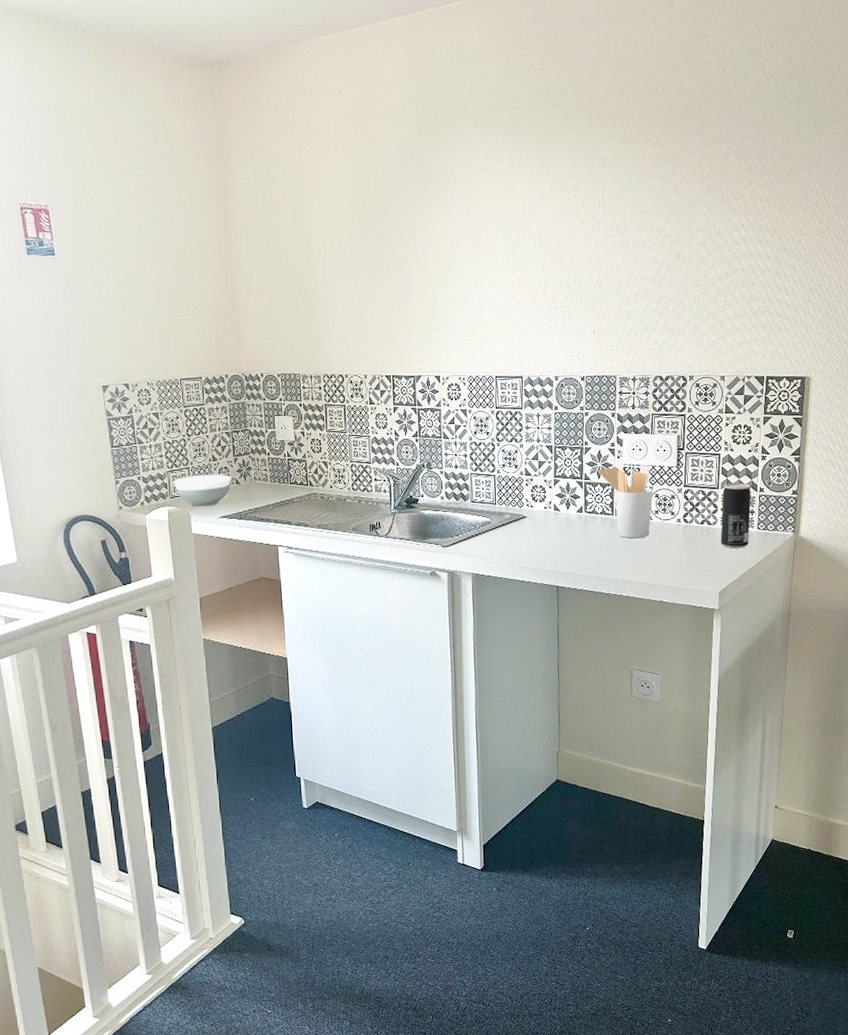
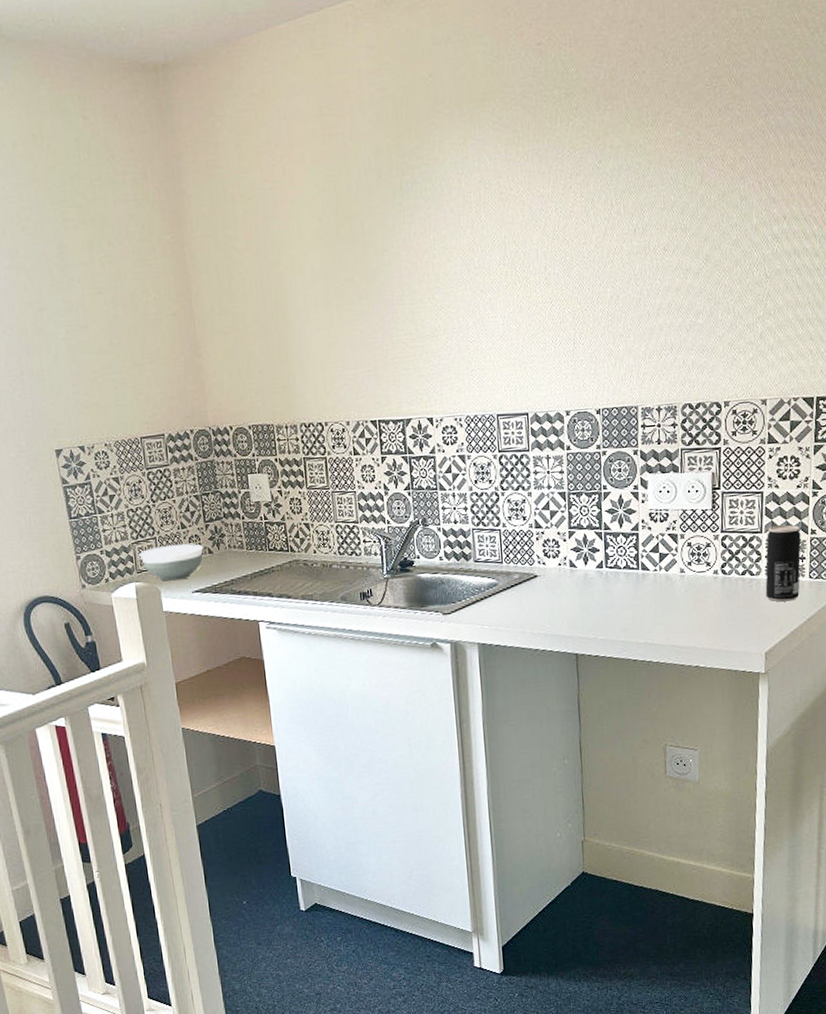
utensil holder: present [598,466,653,539] -> none [619,513,685,596]

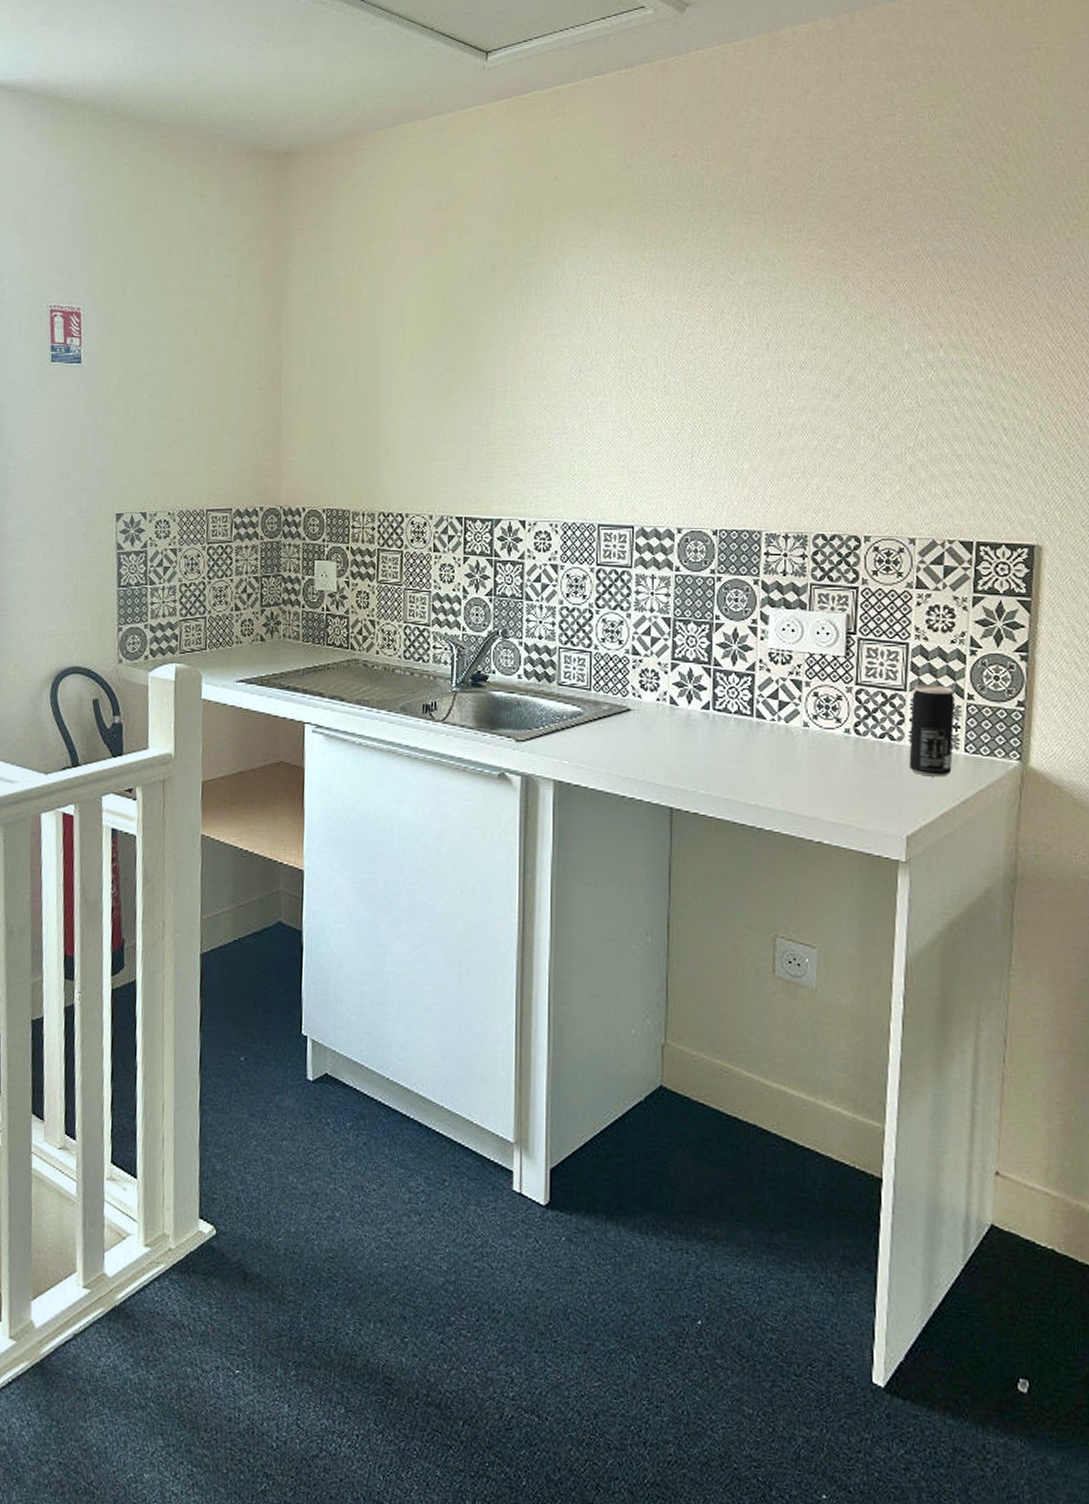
bowl: present [139,543,204,581] -> none [185,626,256,666]

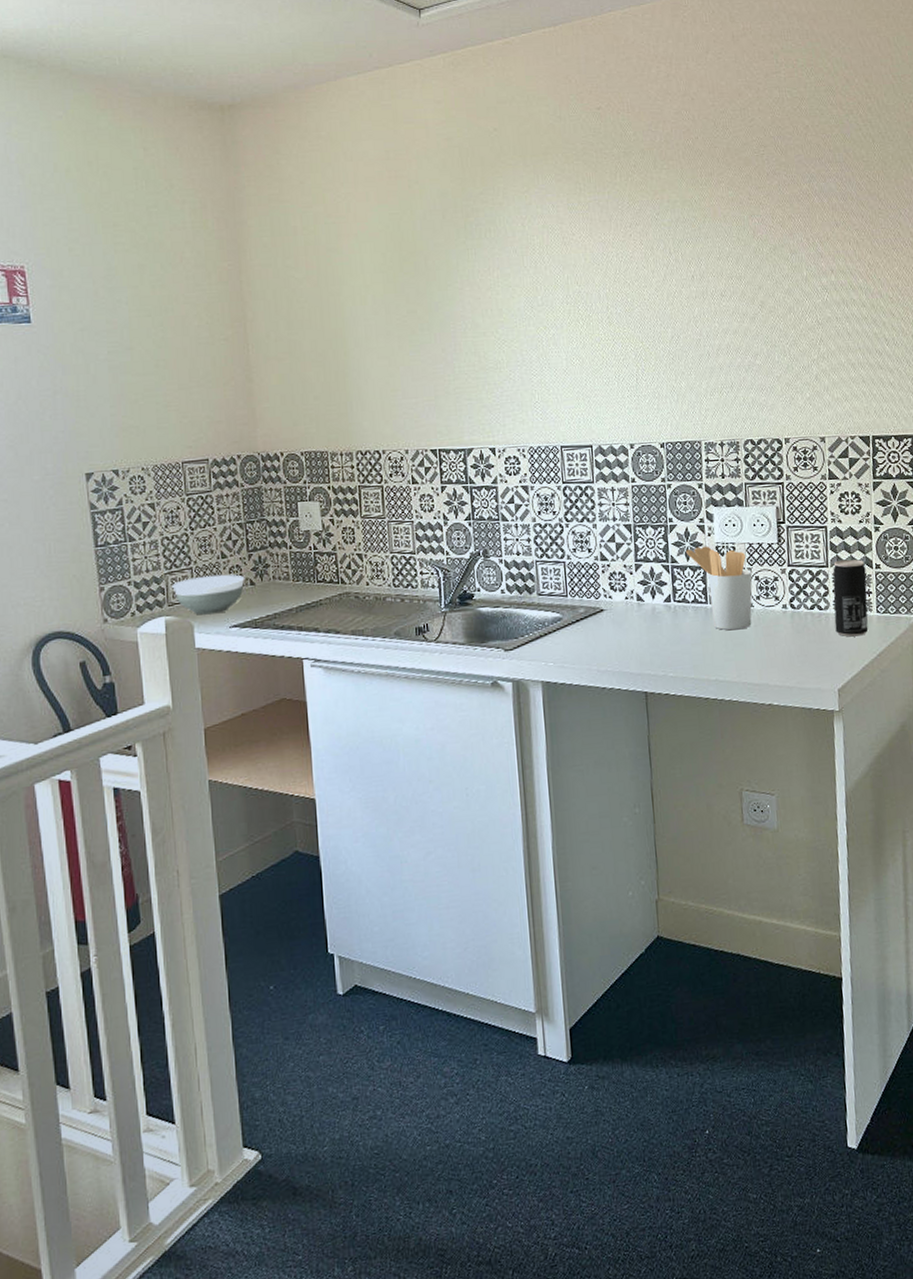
bowl: none [185,626,256,666] -> present [172,574,245,615]
utensil holder: none [733,650,811,751] -> present [686,546,753,631]

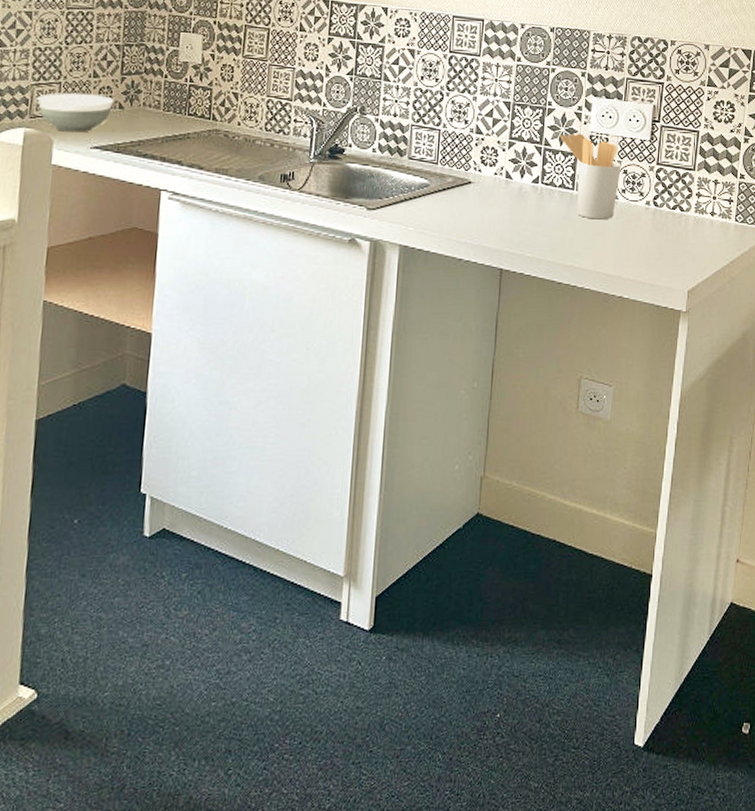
beverage can: present [833,559,869,637] -> none [693,165,731,242]

